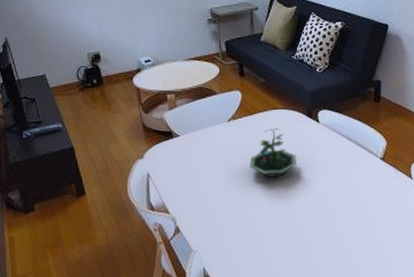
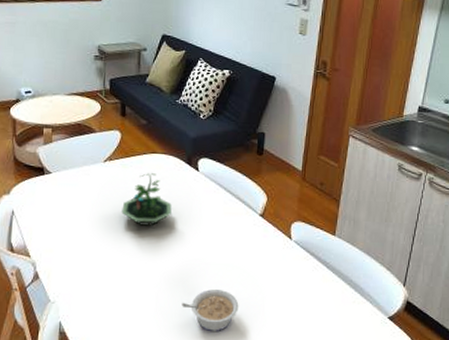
legume: none [313,229,366,267] -> present [182,289,239,332]

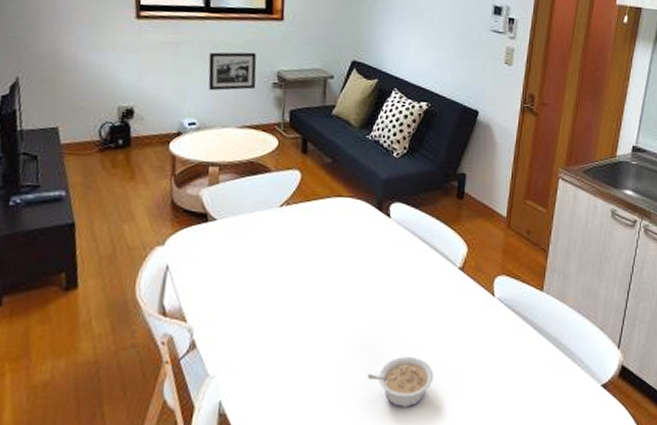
picture frame: none [39,29,81,64] -> present [208,52,257,91]
terrarium: present [121,173,172,226] -> none [299,220,359,282]

